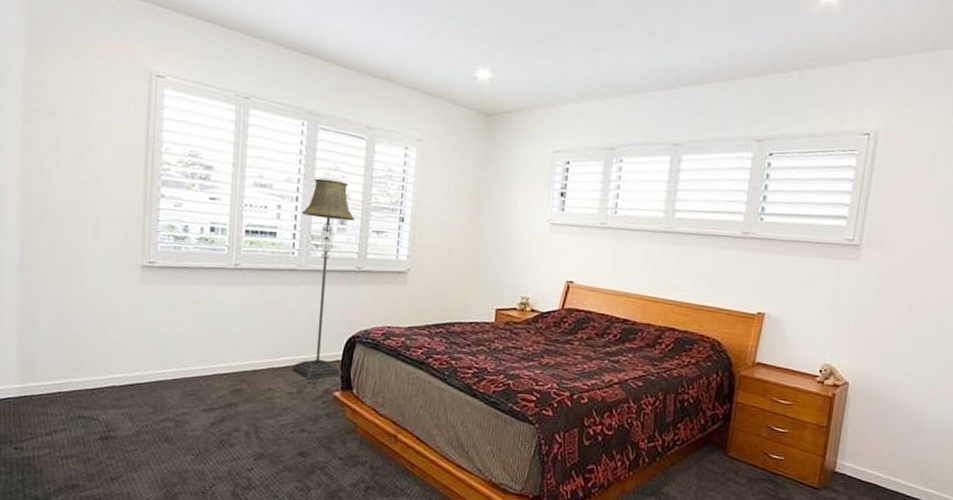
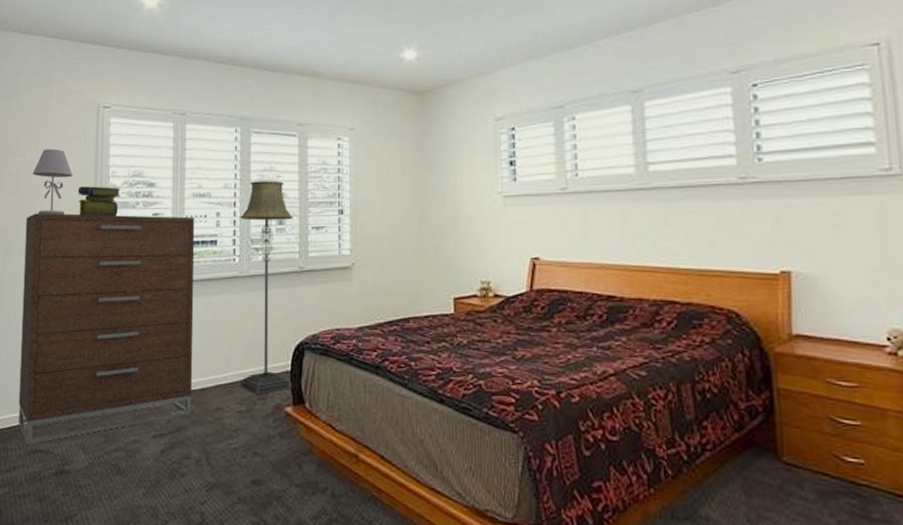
dresser: none [59,180,255,410] -> present [18,213,195,444]
table lamp: none [72,112,120,187] -> present [32,149,72,215]
stack of books: none [125,159,175,195] -> present [77,186,121,217]

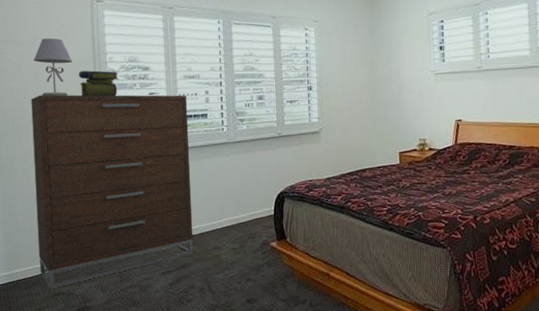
floor lamp: present [240,180,294,395] -> none [226,64,276,235]

